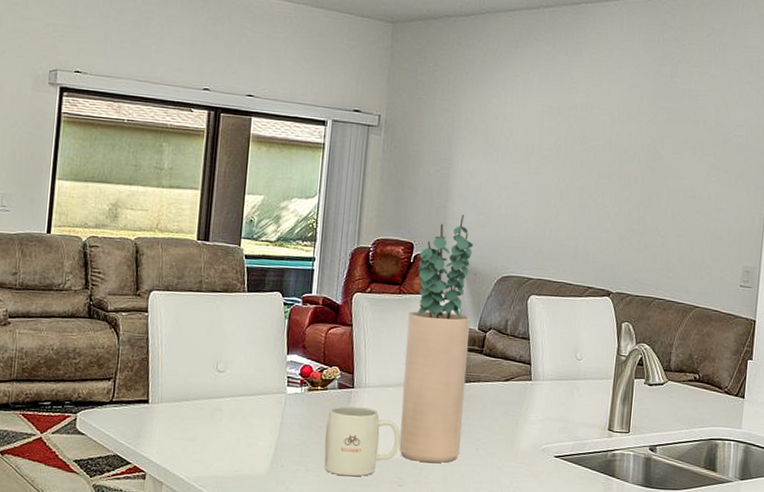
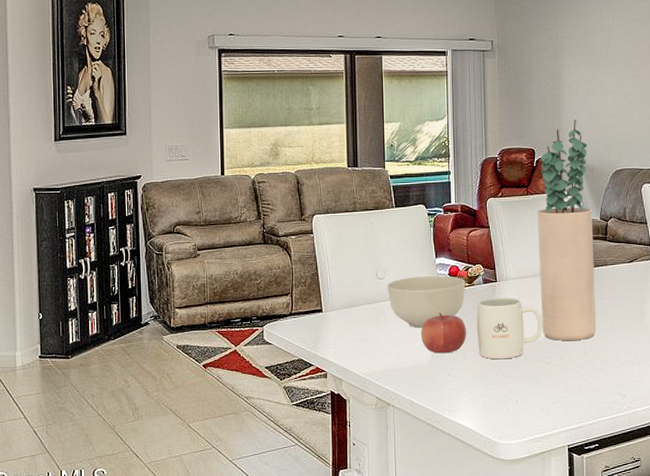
bowl: none [227,373,319,432] -> present [387,276,466,328]
fruit: none [259,417,314,464] -> present [420,312,467,354]

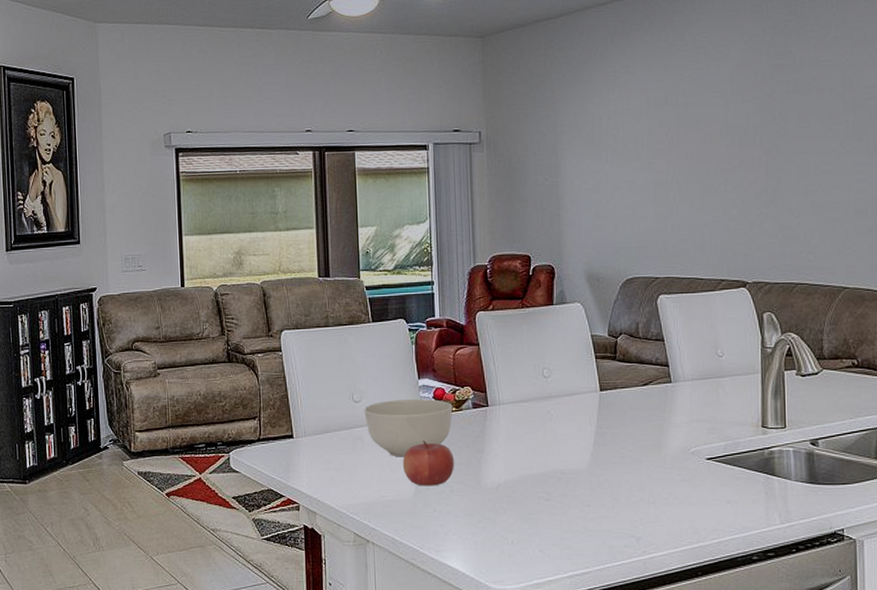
mug: present [476,297,543,360] -> none [465,424,543,494]
vase: present [537,119,597,341] -> none [534,220,605,475]

